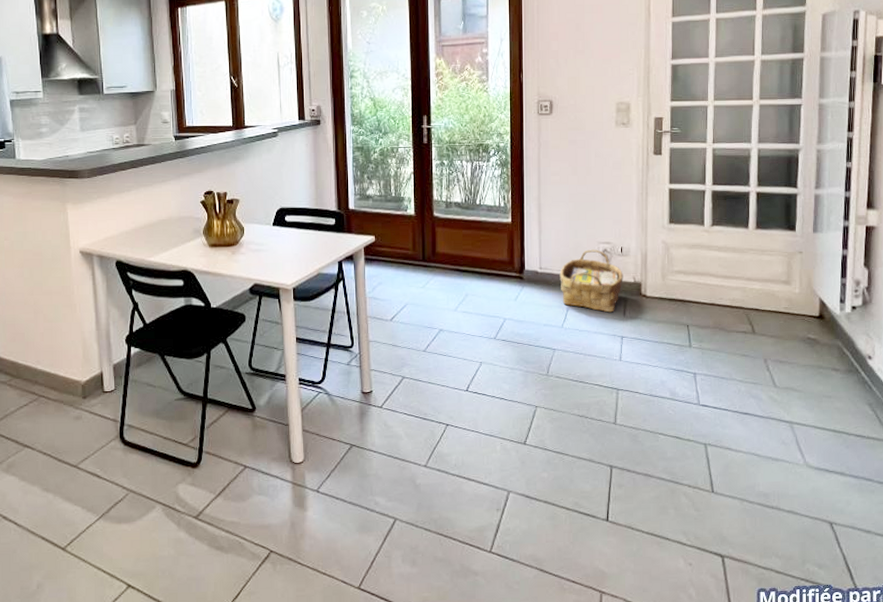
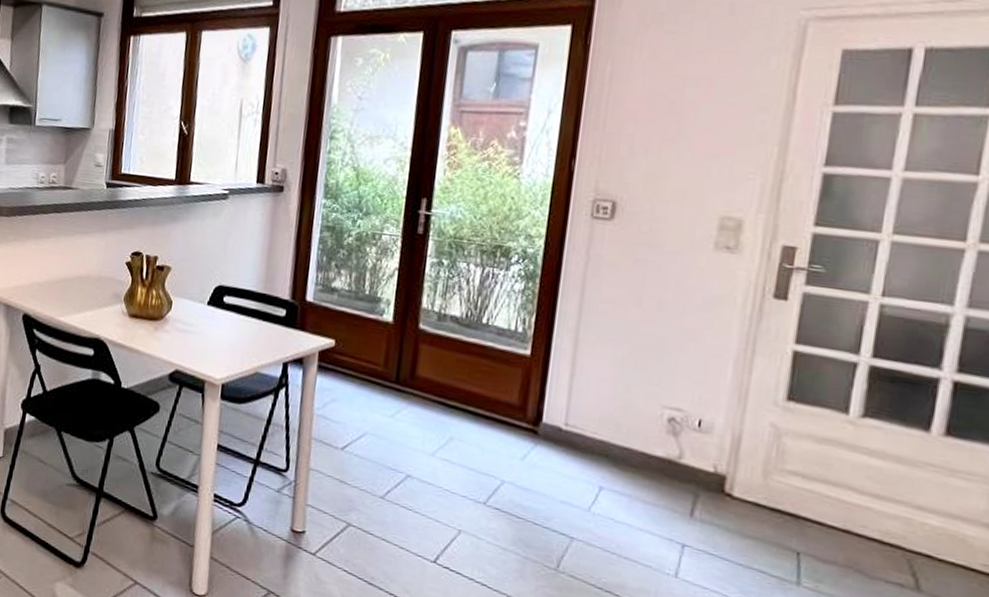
woven basket: present [559,249,623,313] -> none [594,413,698,508]

